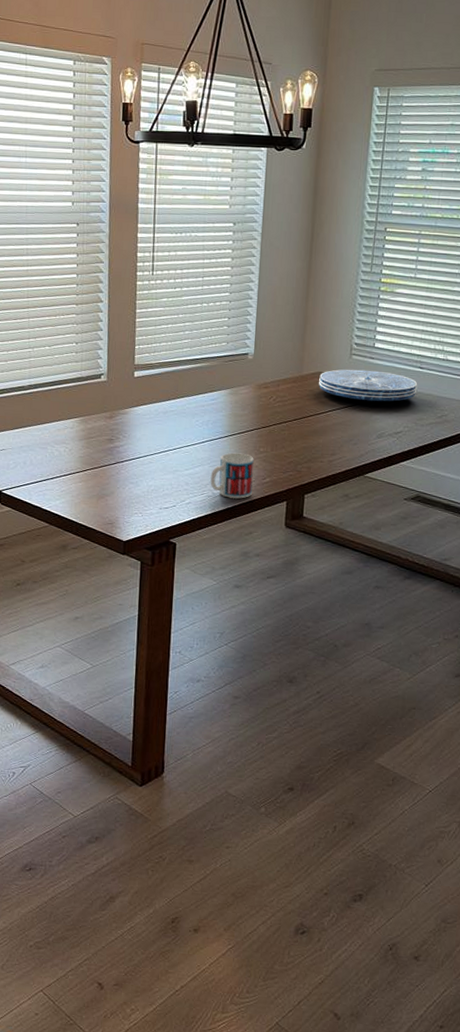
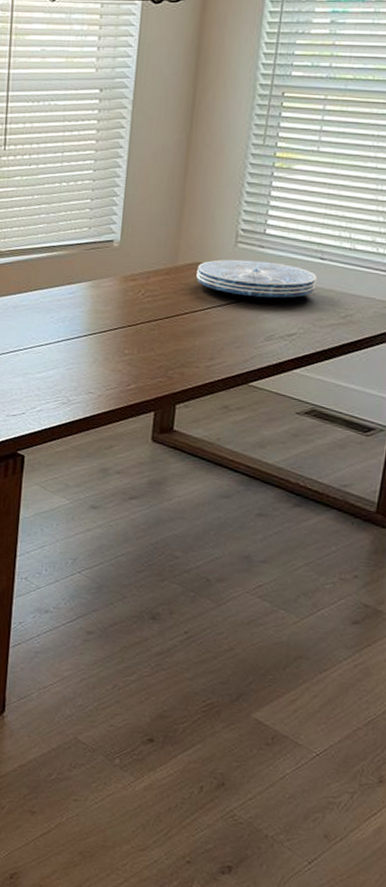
mug: present [210,452,254,499] -> none [65,354,117,408]

